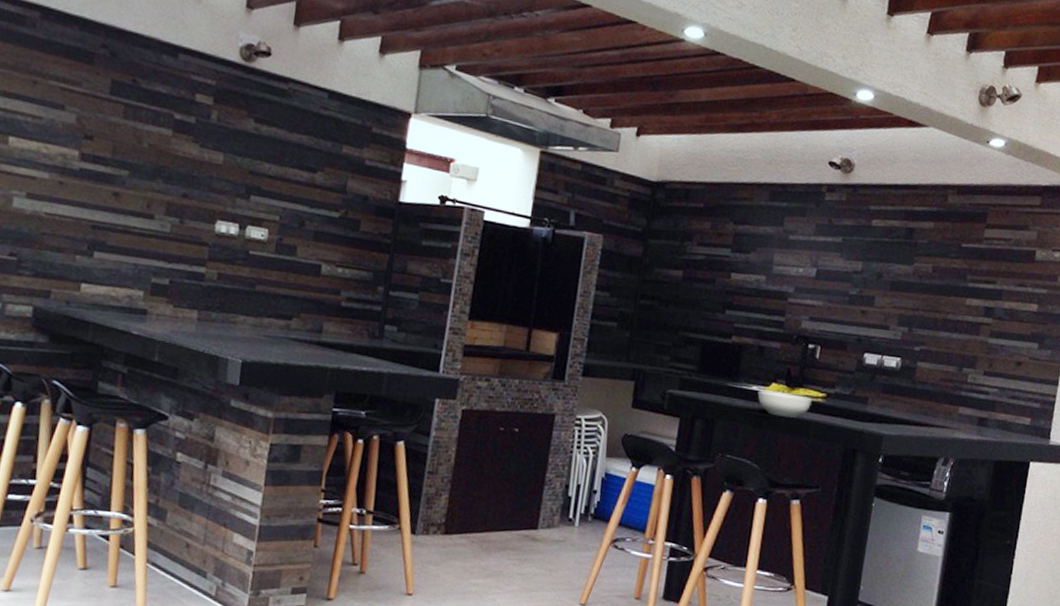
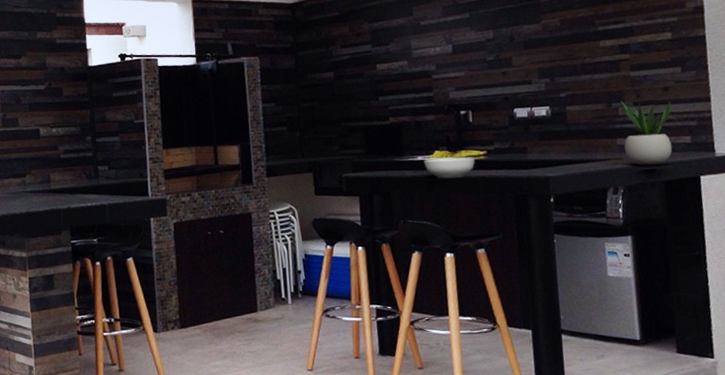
potted plant: none [964,366,1021,443] -> present [620,100,676,166]

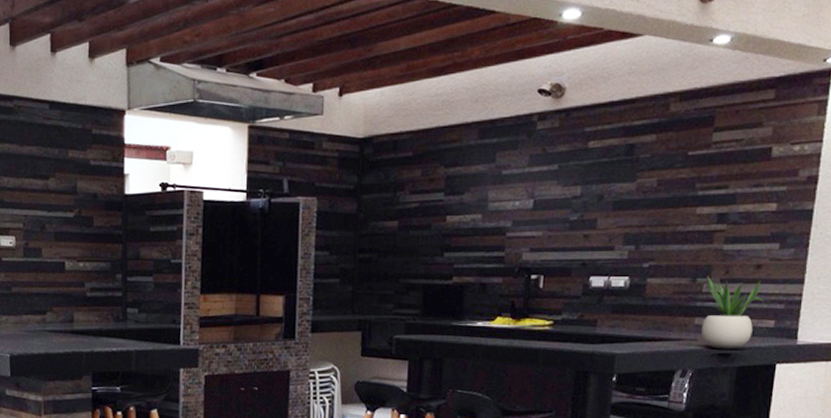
bowl: present [423,157,476,179] -> none [483,325,540,348]

